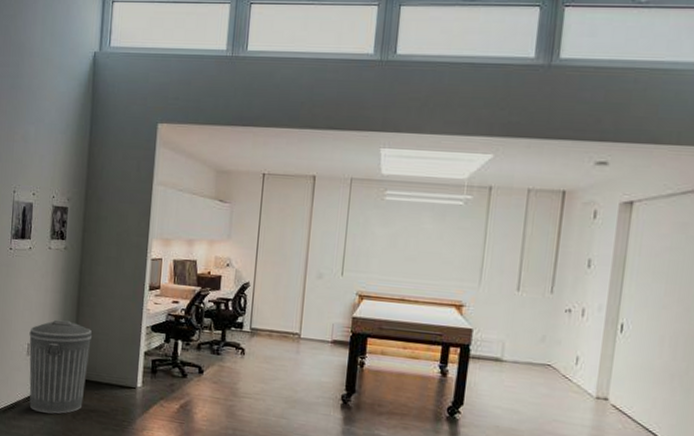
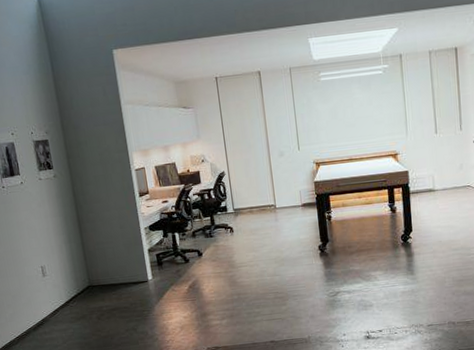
trash can: present [29,319,93,414] -> none [40,238,104,322]

